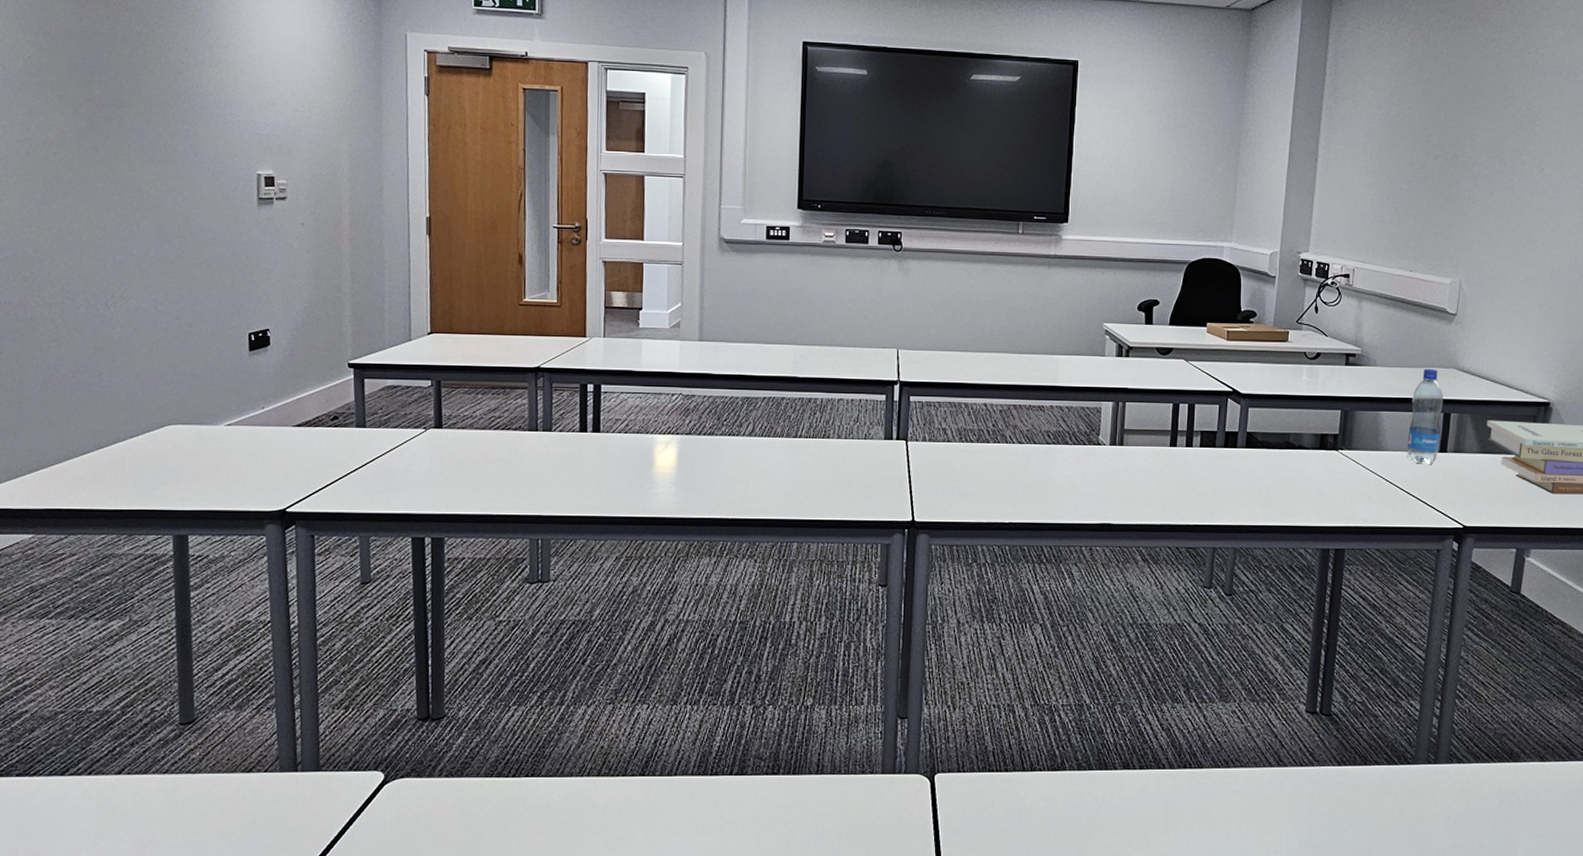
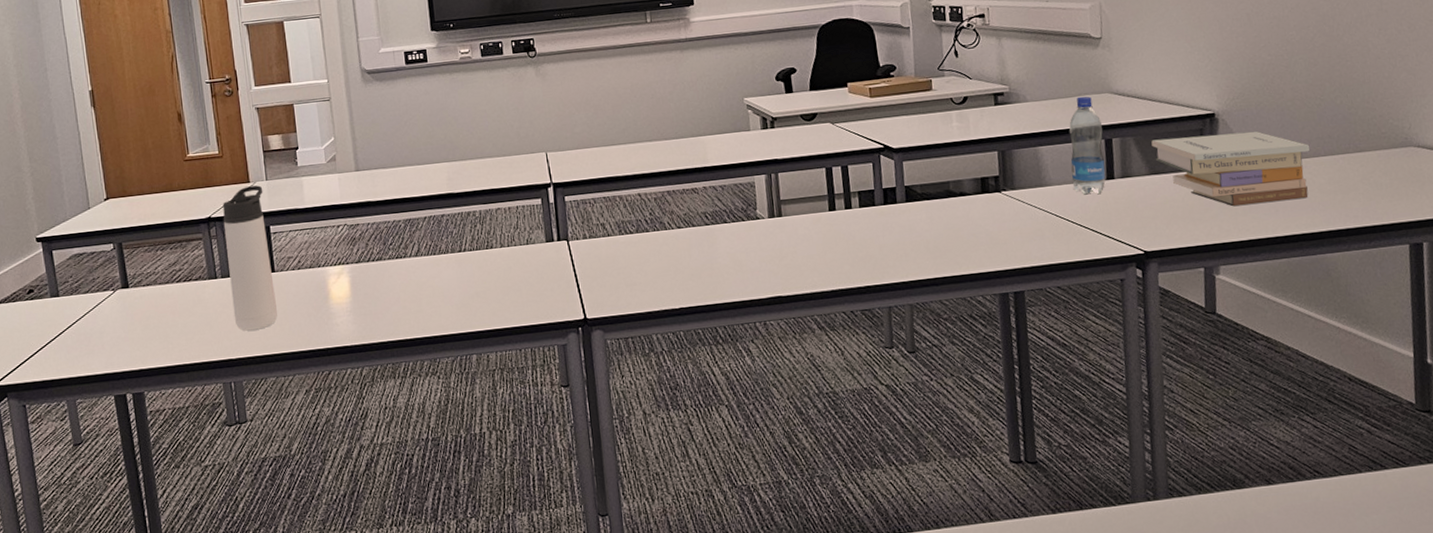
thermos bottle: none [550,341,599,489] -> present [222,185,277,331]

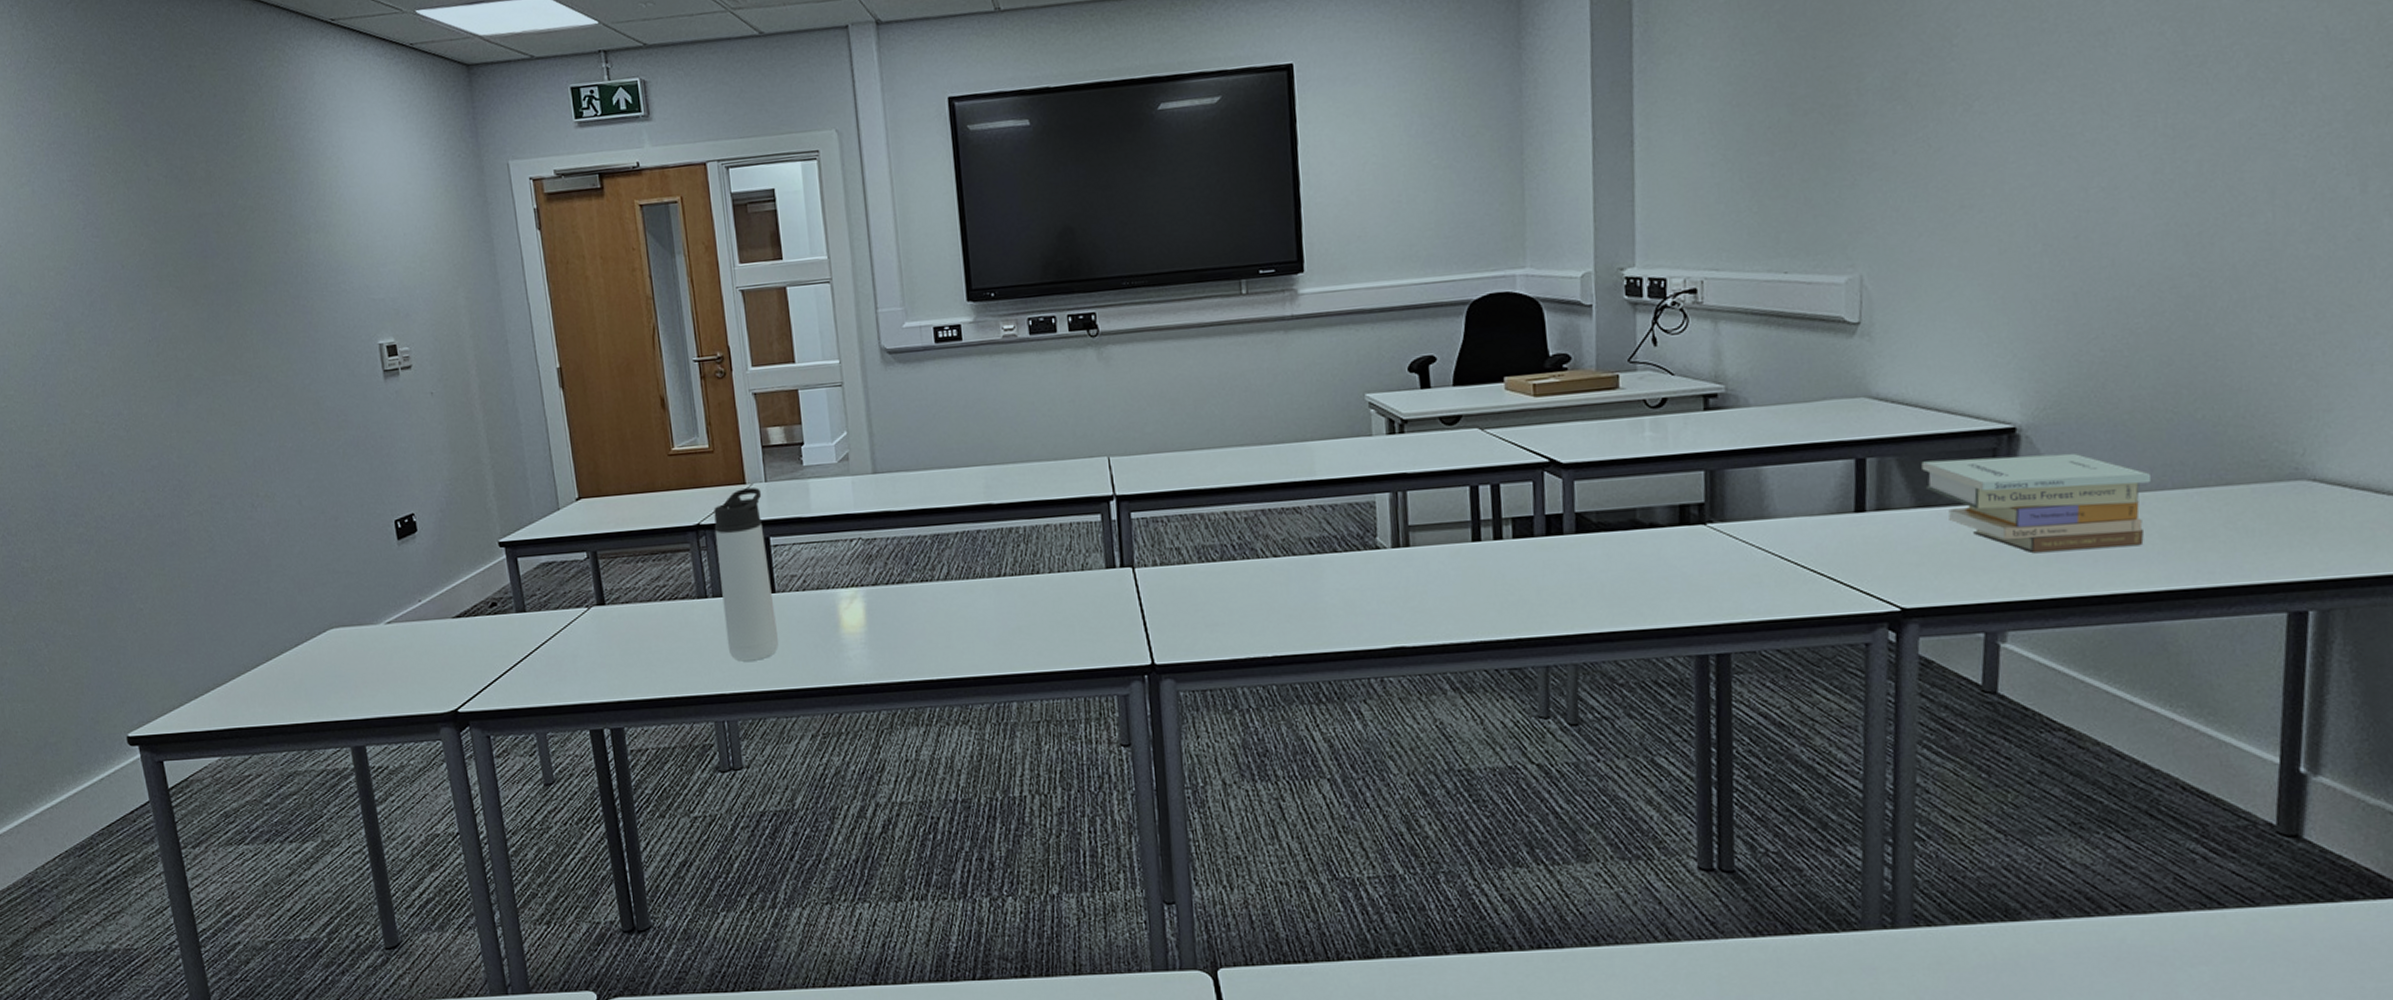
bottle: present [1069,96,1106,195] -> none [1805,400,1854,532]

